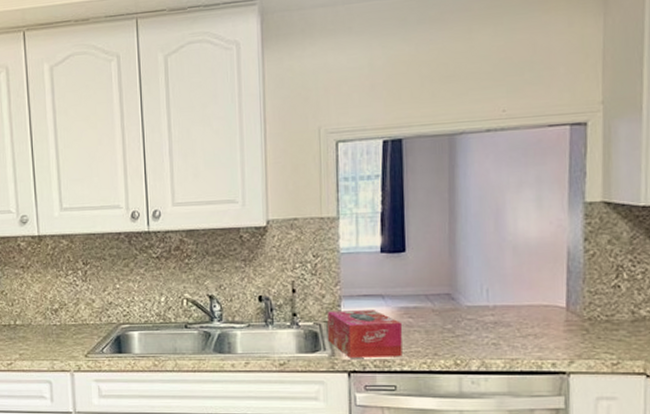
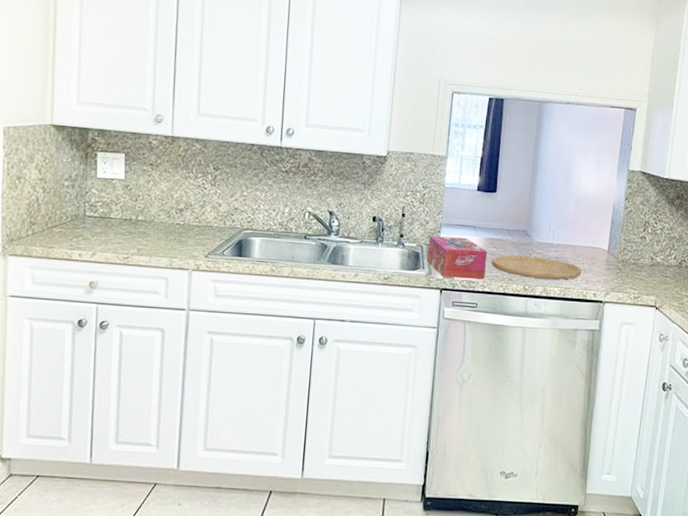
cutting board: none [409,324,532,350] -> present [492,255,582,280]

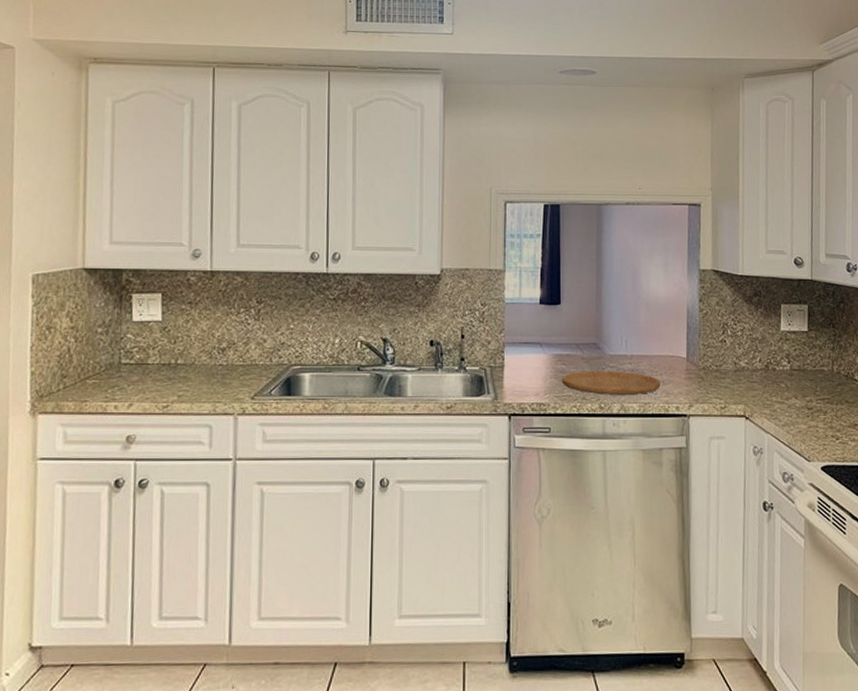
tissue box: present [427,236,488,280] -> none [492,356,557,401]

